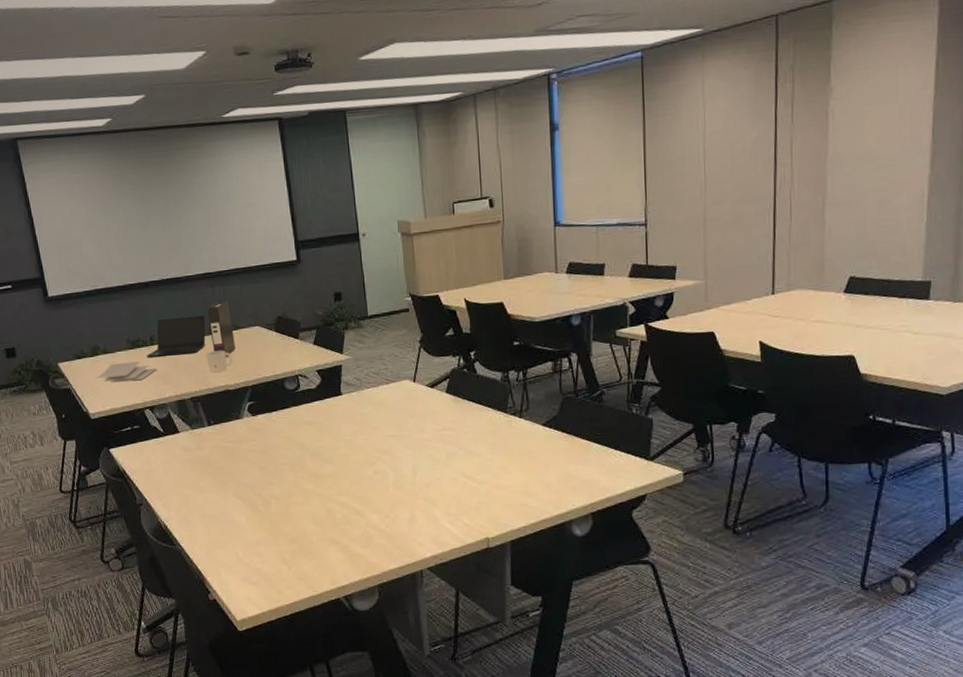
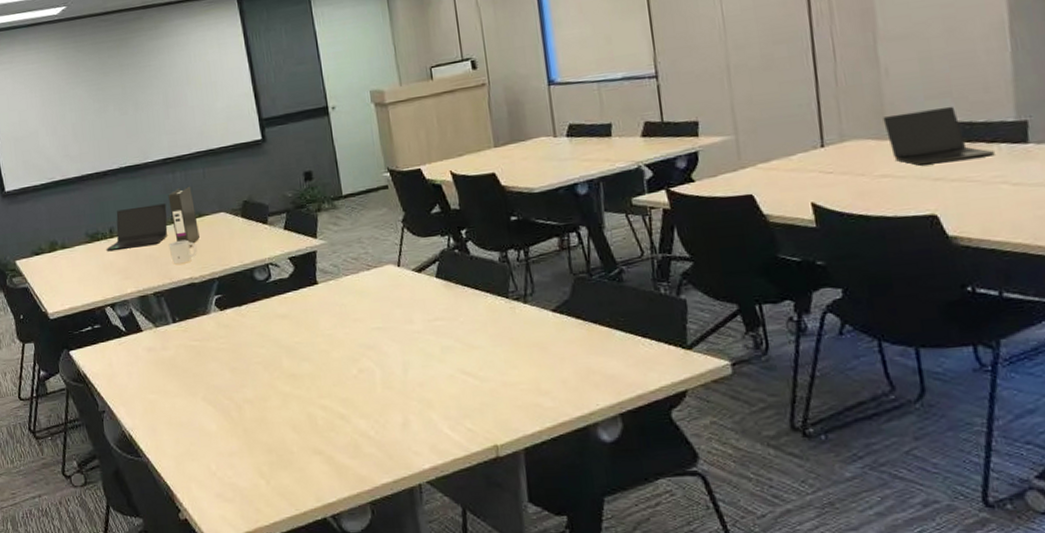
papers: present [96,361,157,382] -> none [54,255,118,279]
laptop: none [822,265,903,314] -> present [882,106,995,166]

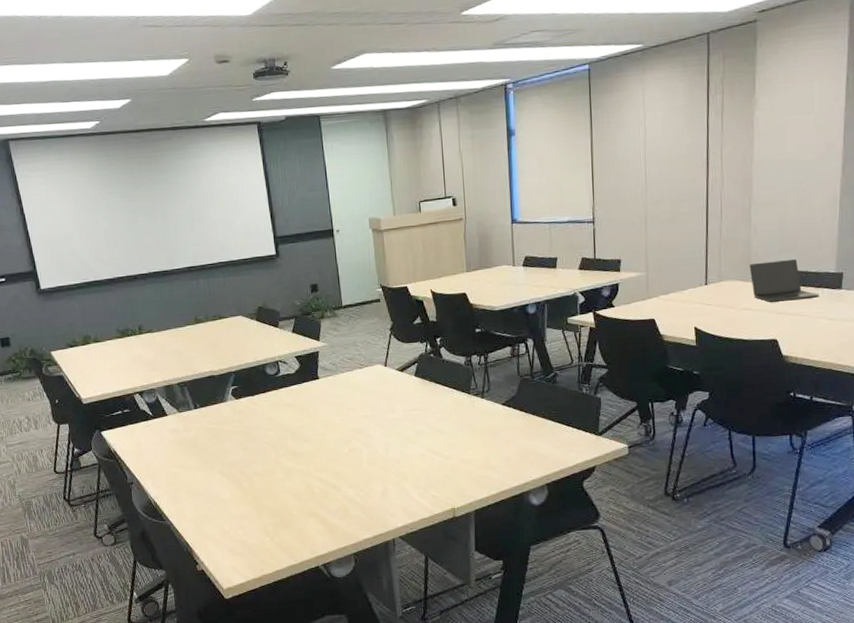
laptop: present [106,203,168,251] -> none [135,306,192,345]
binder: present [168,186,200,247] -> none [192,292,219,345]
mug: present [168,239,197,265] -> none [191,338,217,359]

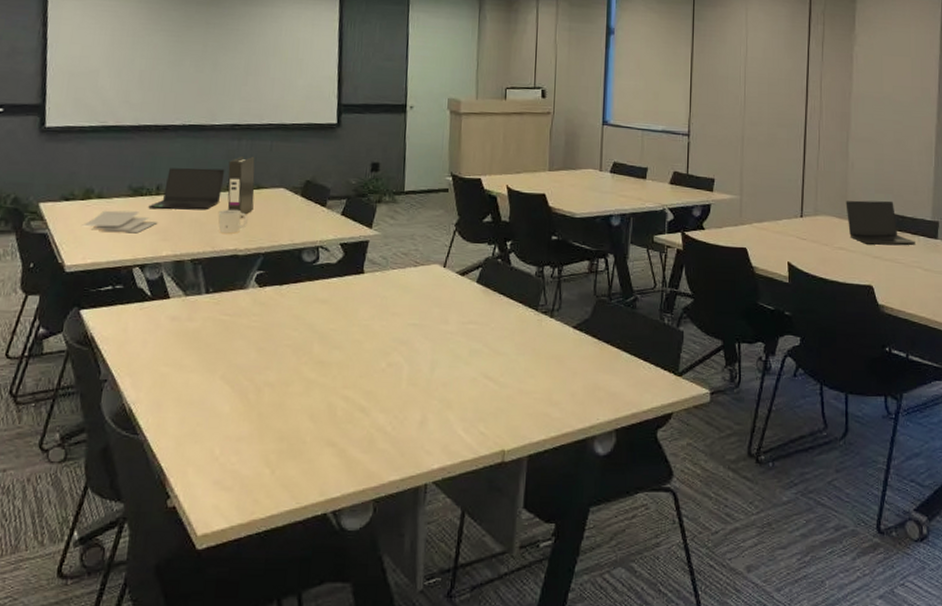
papers: none [87,349,146,369] -> present [82,210,158,234]
laptop: none [135,306,192,345] -> present [148,168,225,210]
mug: none [191,338,217,359] -> present [218,209,248,234]
binder: none [192,292,219,345] -> present [227,156,255,218]

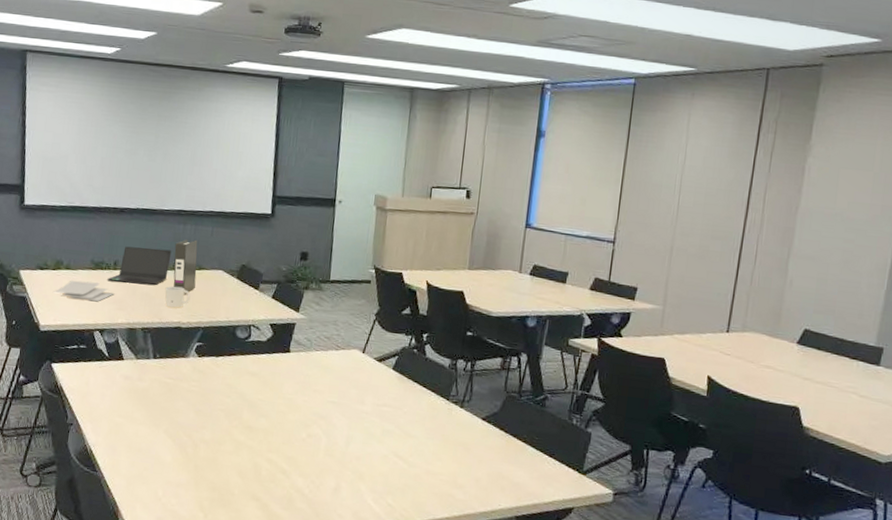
laptop: present [845,200,915,245] -> none [778,319,853,370]

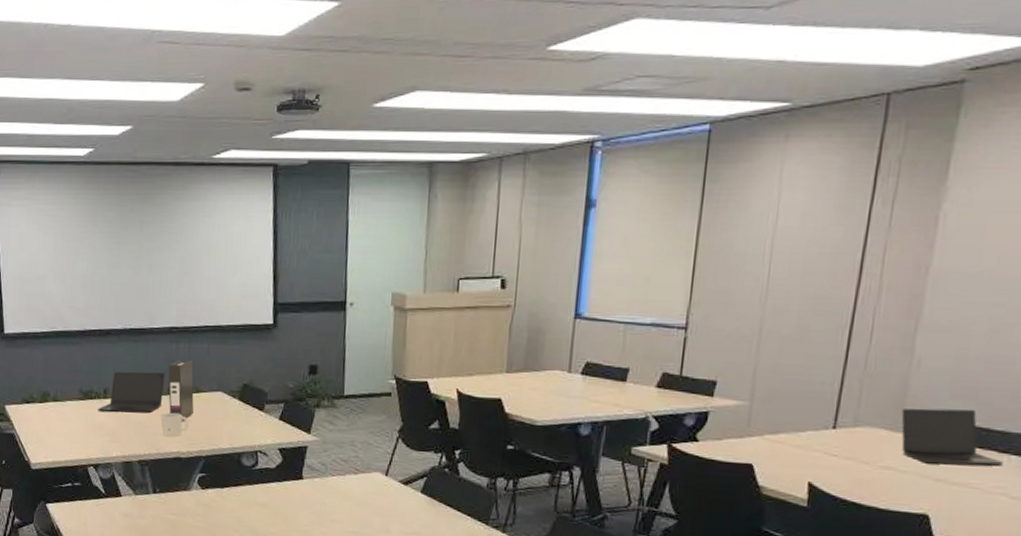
papers: present [53,280,115,302] -> none [42,412,107,435]
laptop: none [778,319,853,370] -> present [901,408,1003,466]

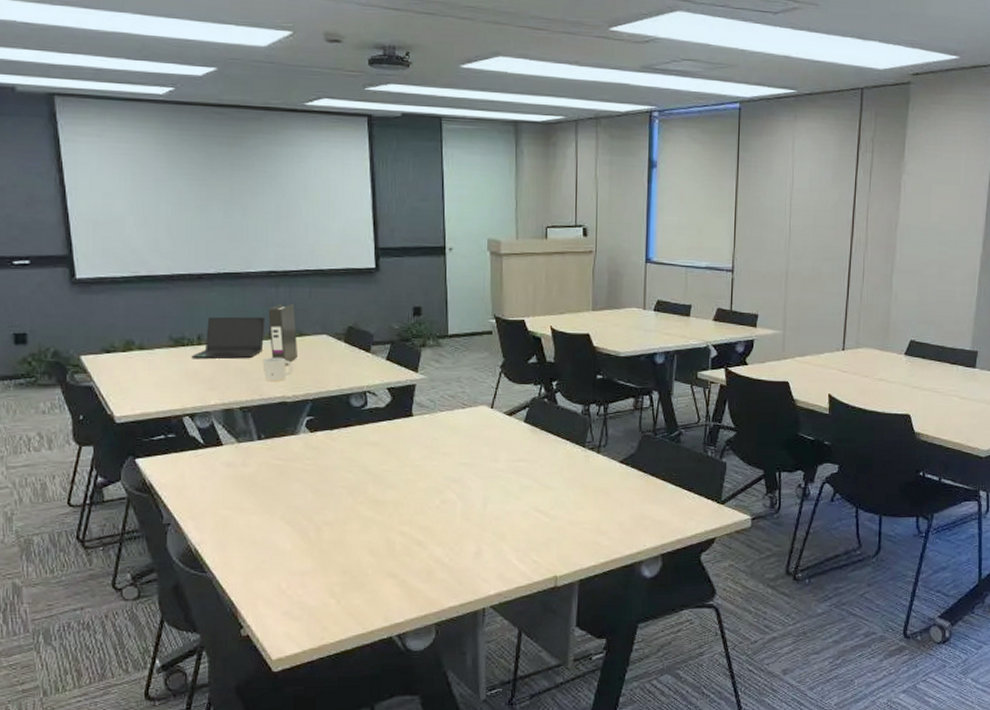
laptop: present [901,408,1003,466] -> none [887,332,954,375]

